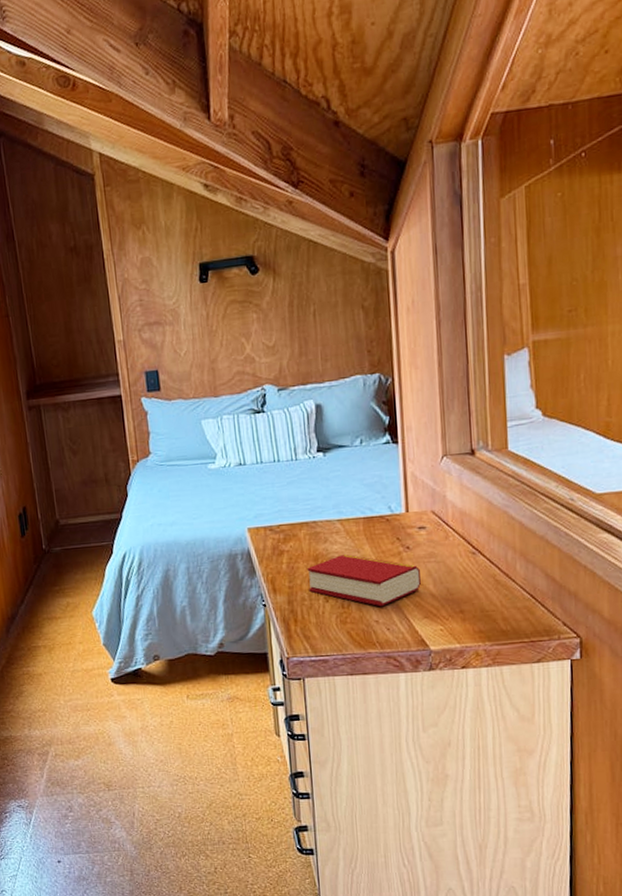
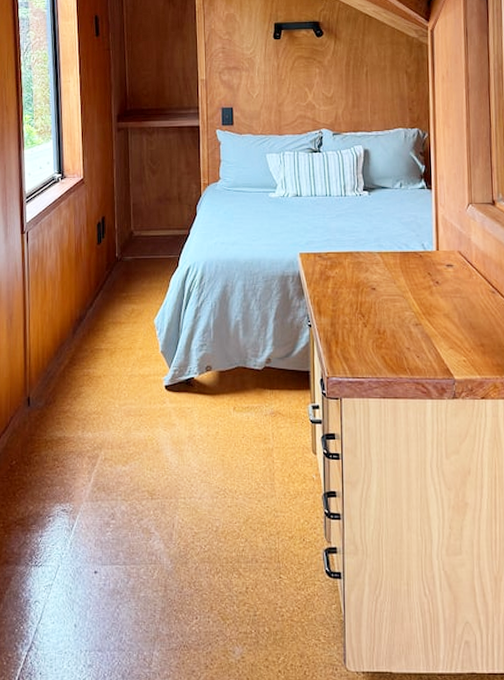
book: present [307,553,421,607] -> none [349,283,447,335]

